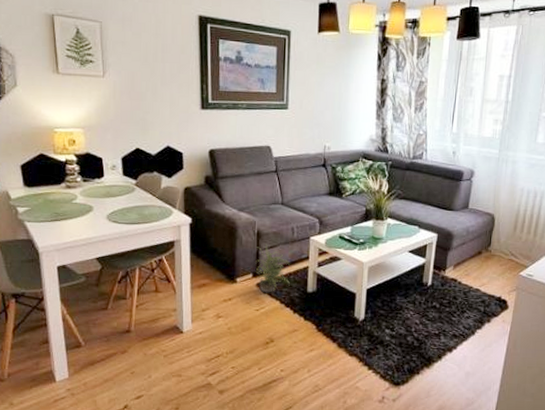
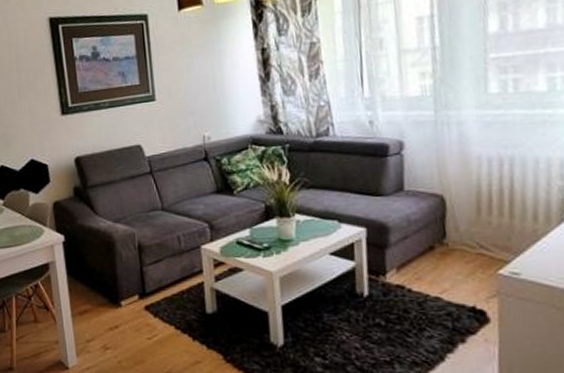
potted plant: present [255,244,292,293] -> none [139,258,184,317]

